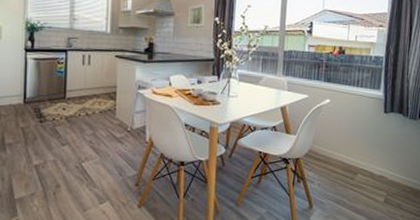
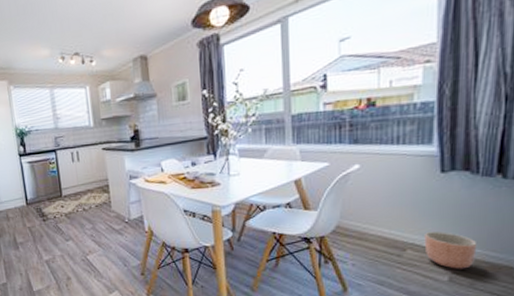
planter: none [370,159,404,192] -> present [424,231,477,269]

